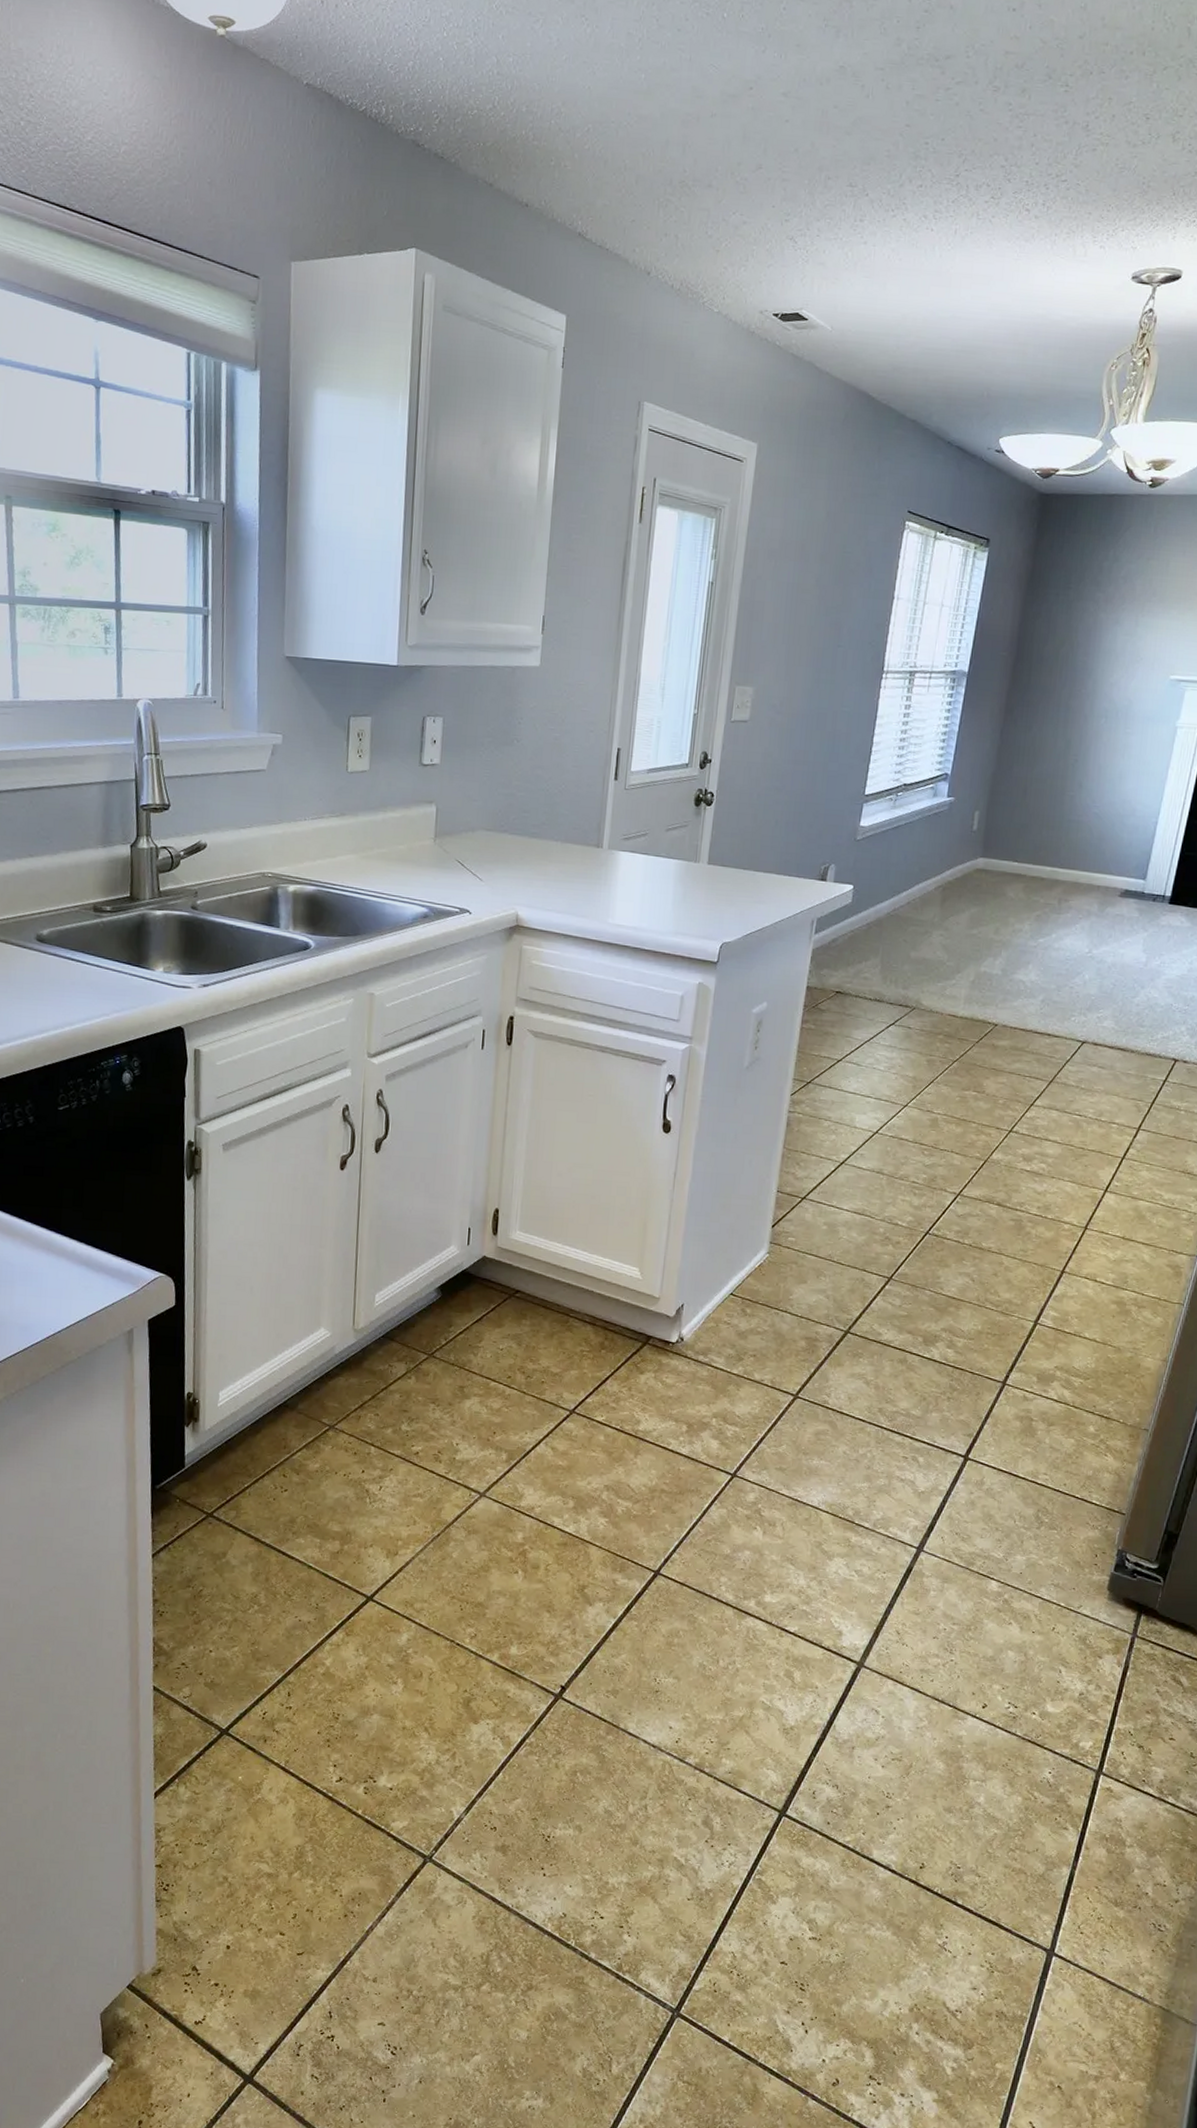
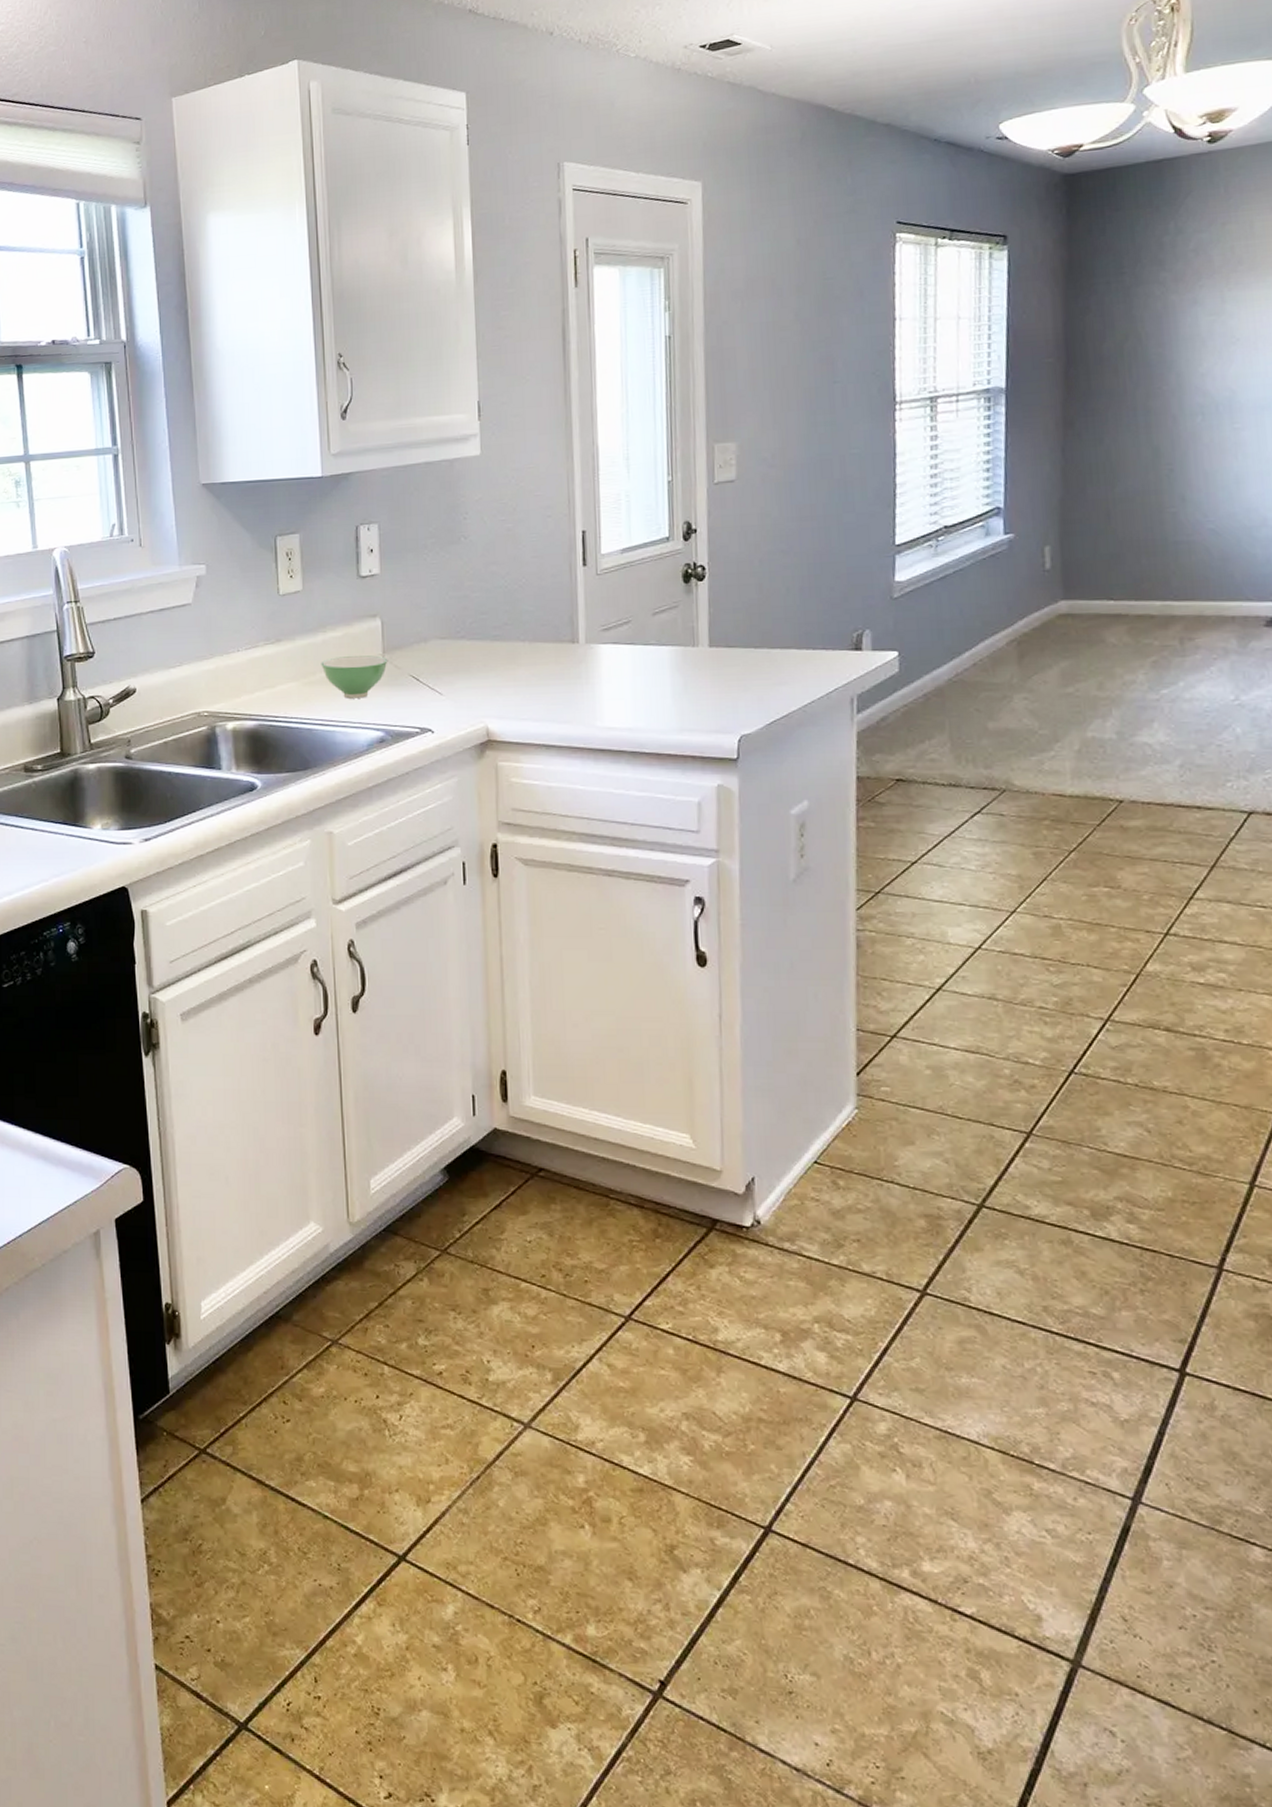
bowl: none [378,836,439,876] -> present [321,655,388,699]

